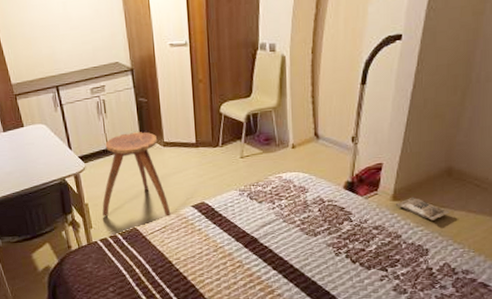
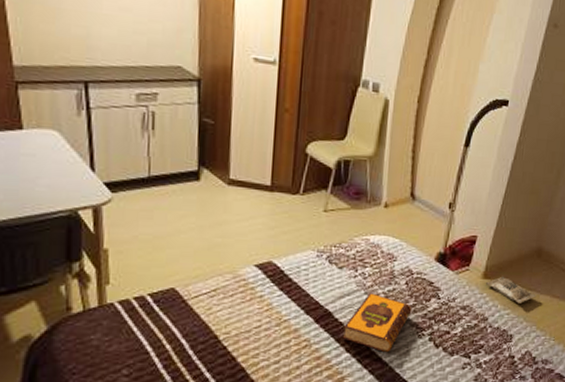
stool: present [102,132,171,217] -> none [128,160,226,276]
hardback book: none [268,220,327,269] -> present [342,293,412,353]

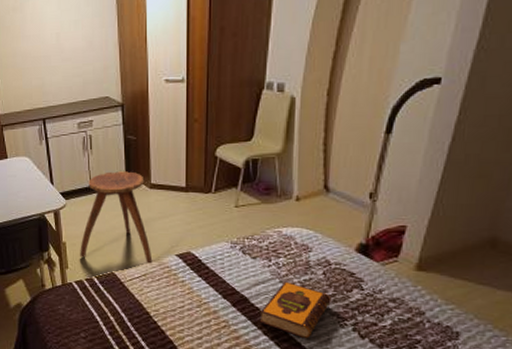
stool: none [128,160,226,276] -> present [80,171,153,264]
bag: present [485,276,536,303] -> none [419,268,491,299]

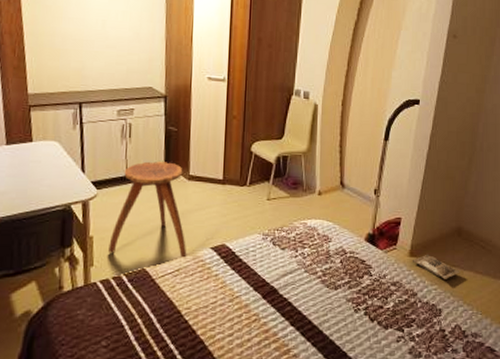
hardback book: present [259,281,331,339] -> none [287,271,347,326]
bag: none [419,268,491,299] -> present [412,254,460,279]

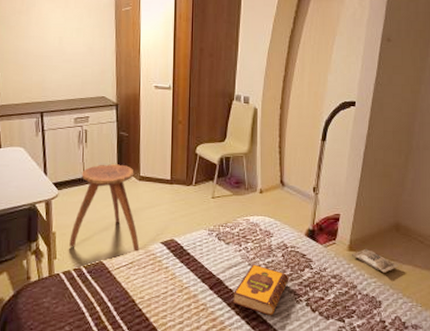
hardback book: none [287,271,347,326] -> present [232,264,289,316]

